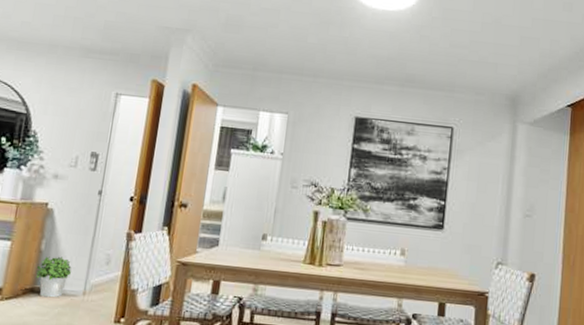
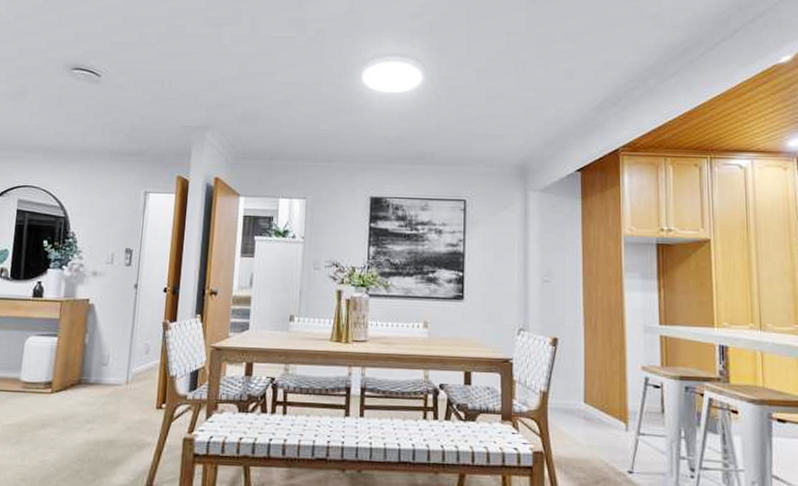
potted plant: present [36,256,72,298] -> none [82,348,115,388]

